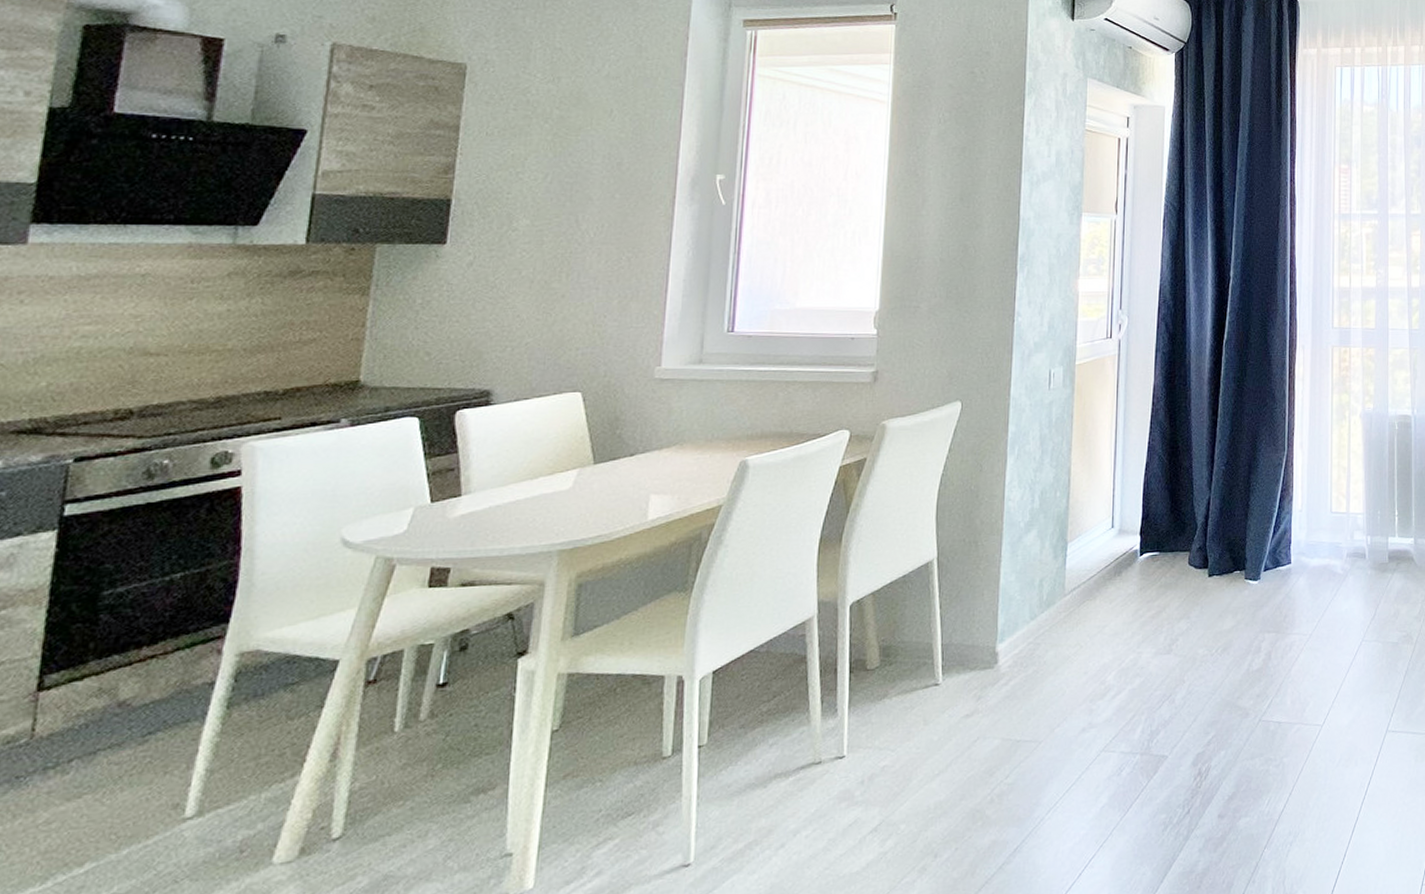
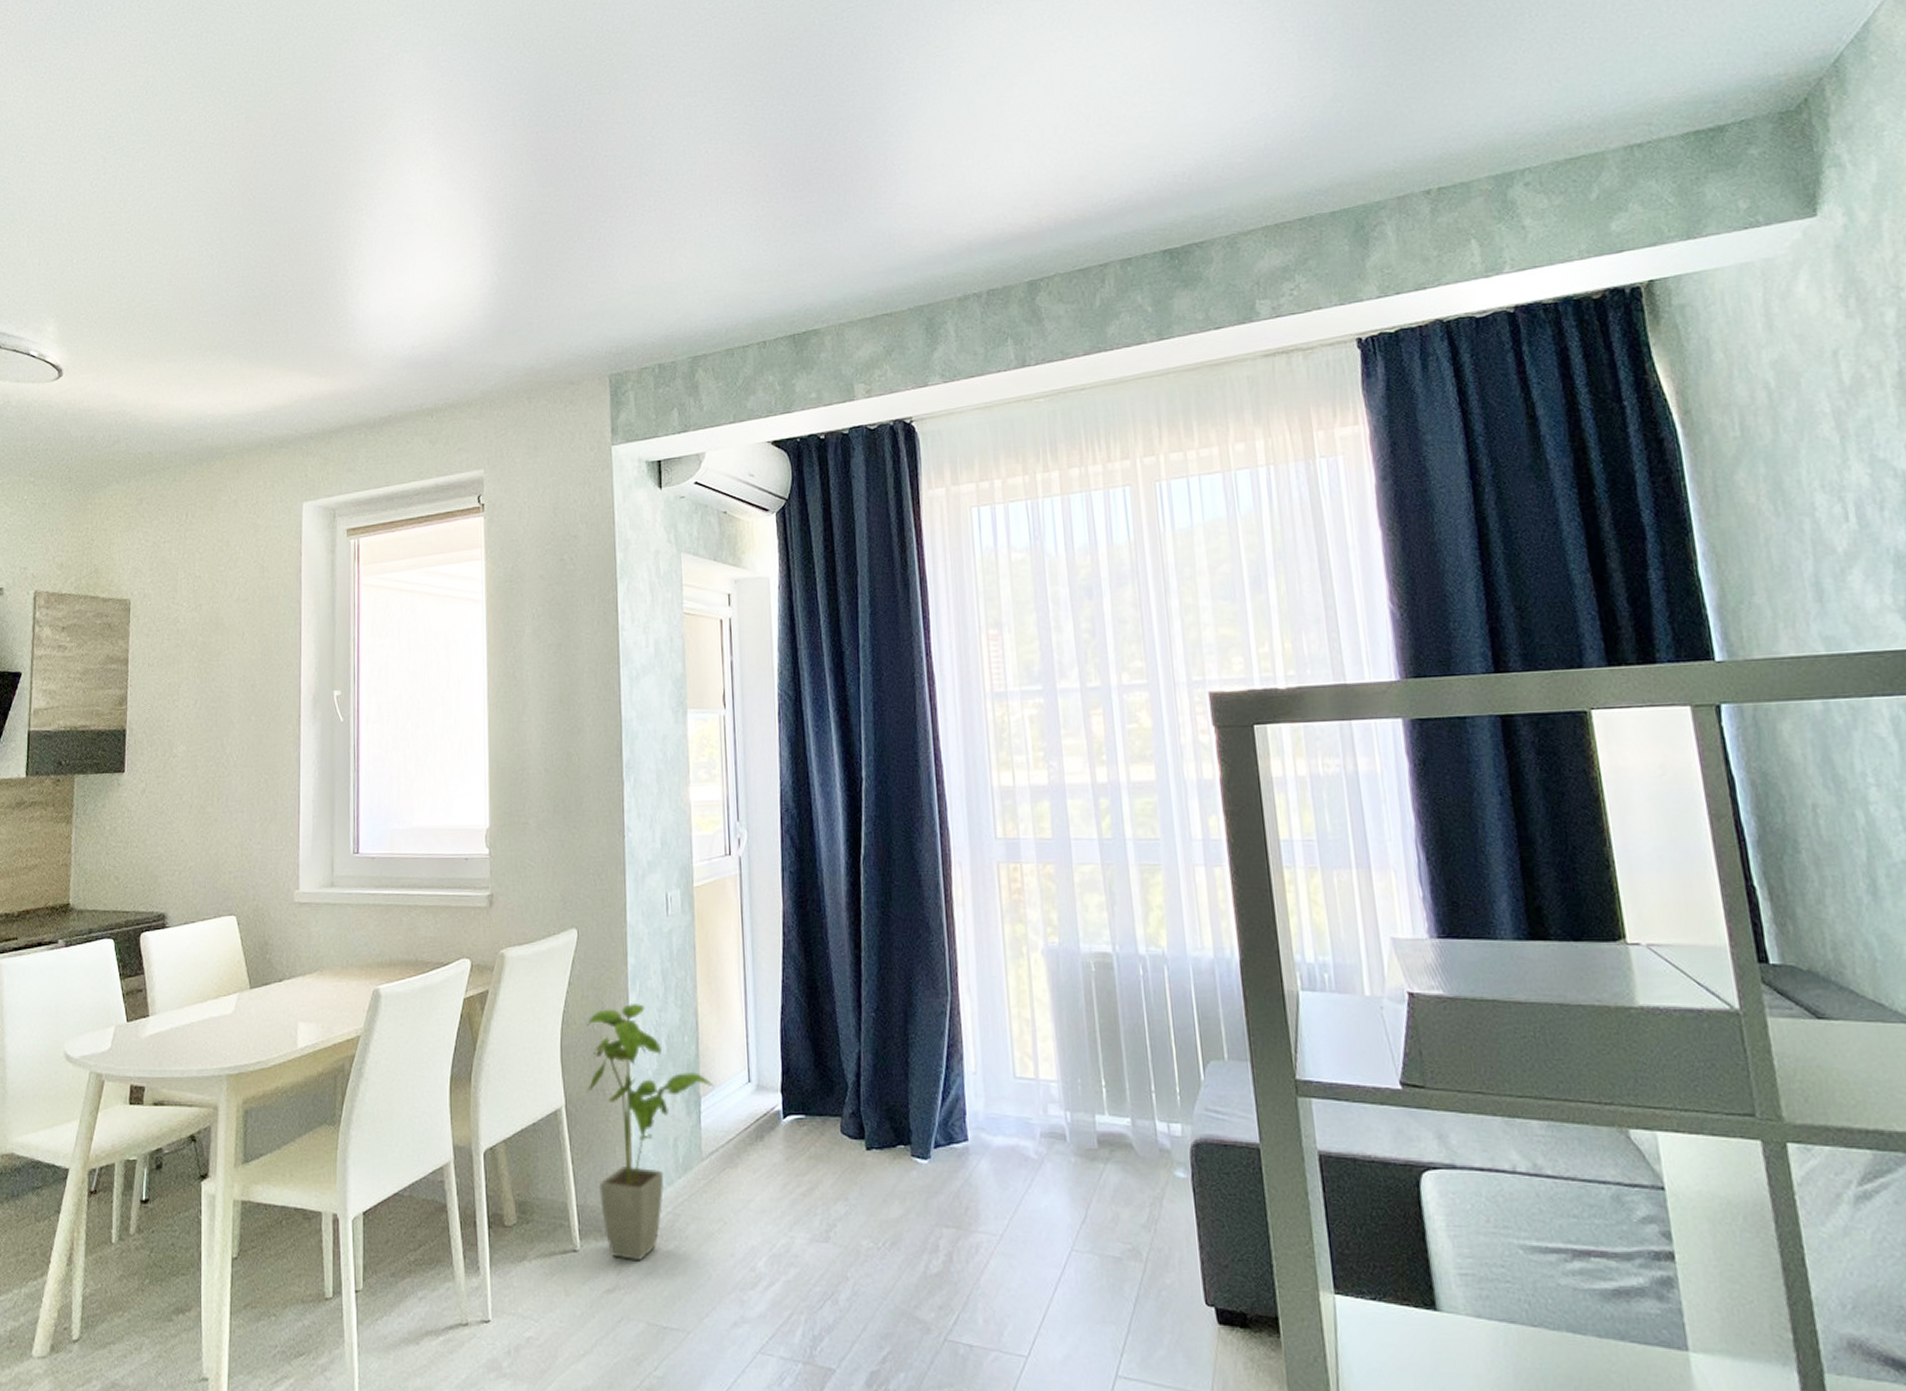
house plant: none [959,466,1082,687] -> present [586,1004,715,1261]

